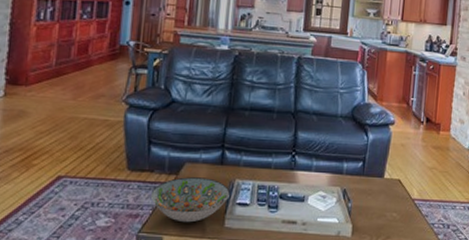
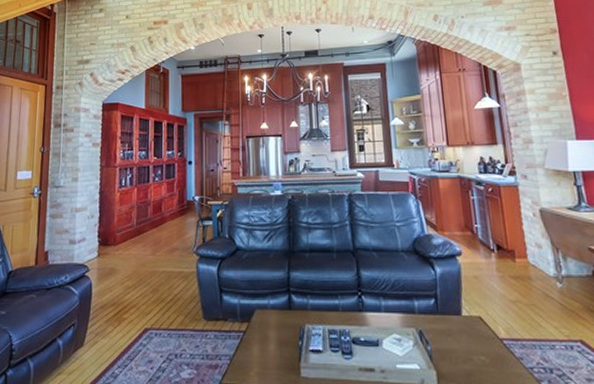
decorative bowl: present [150,177,230,223] -> none [226,324,302,373]

